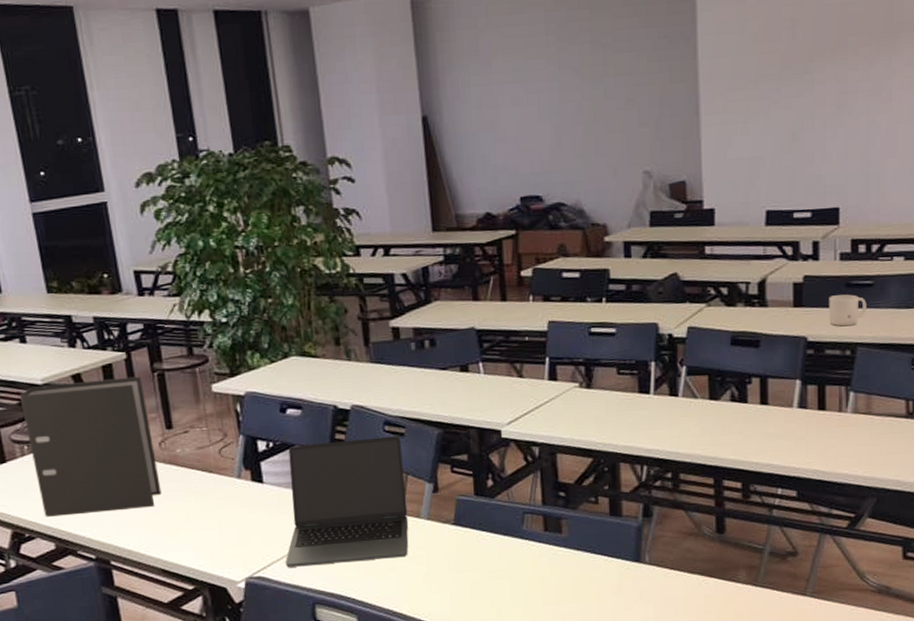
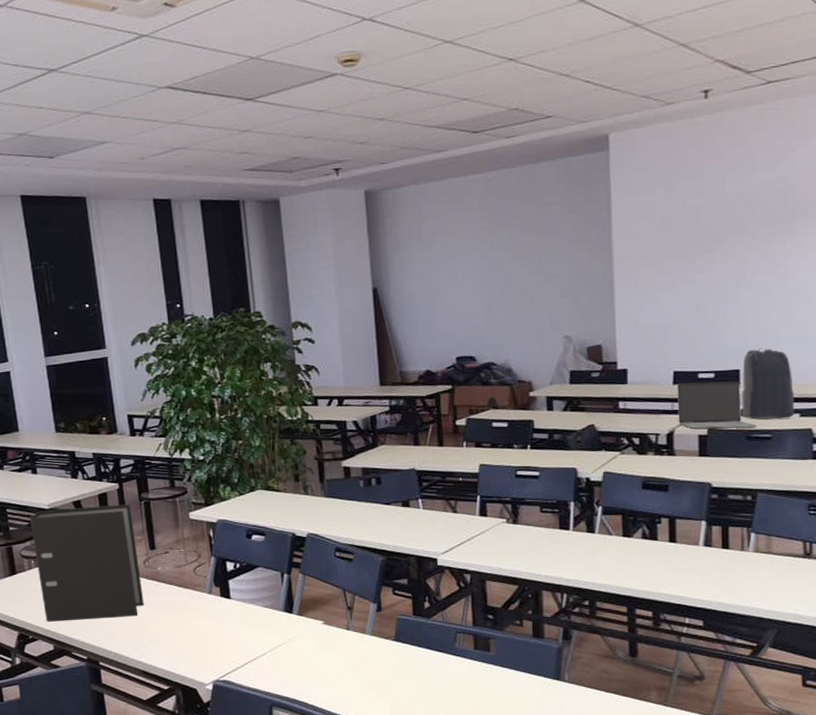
laptop: present [285,436,408,568] -> none [247,561,355,673]
laptop: none [770,221,857,276] -> present [677,381,757,429]
mug: present [829,294,867,327] -> none [731,446,766,475]
backpack: none [841,182,899,264] -> present [741,348,795,420]

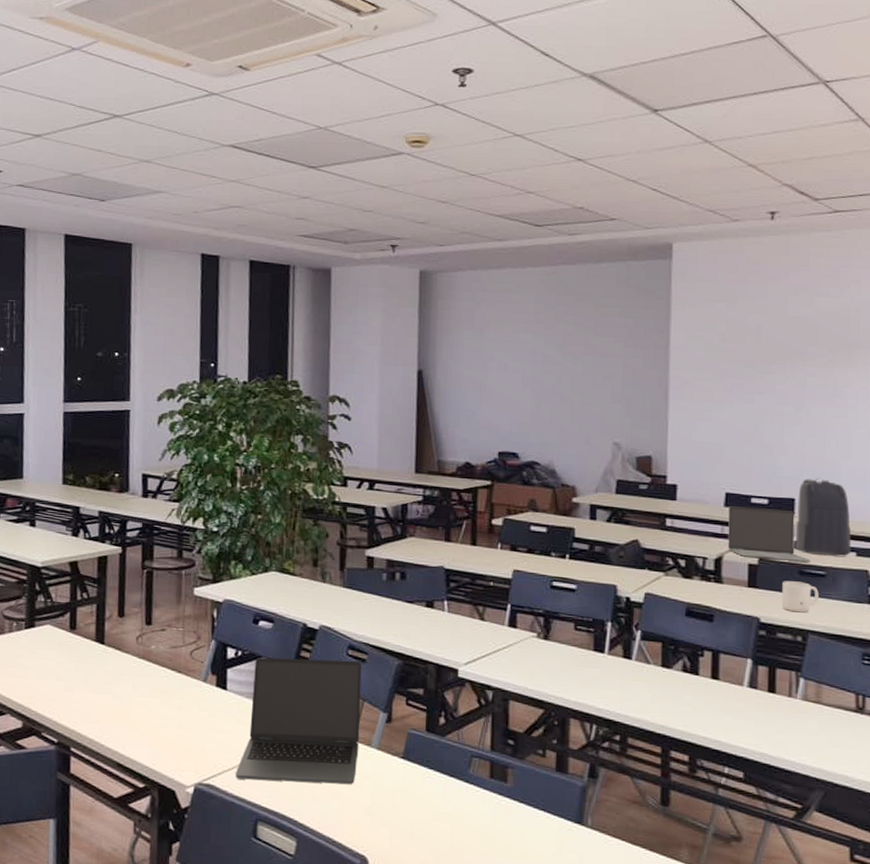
binder: present [30,504,144,622] -> none [18,568,132,699]
laptop: none [247,561,355,673] -> present [235,657,362,784]
mug: none [731,446,766,475] -> present [782,581,819,613]

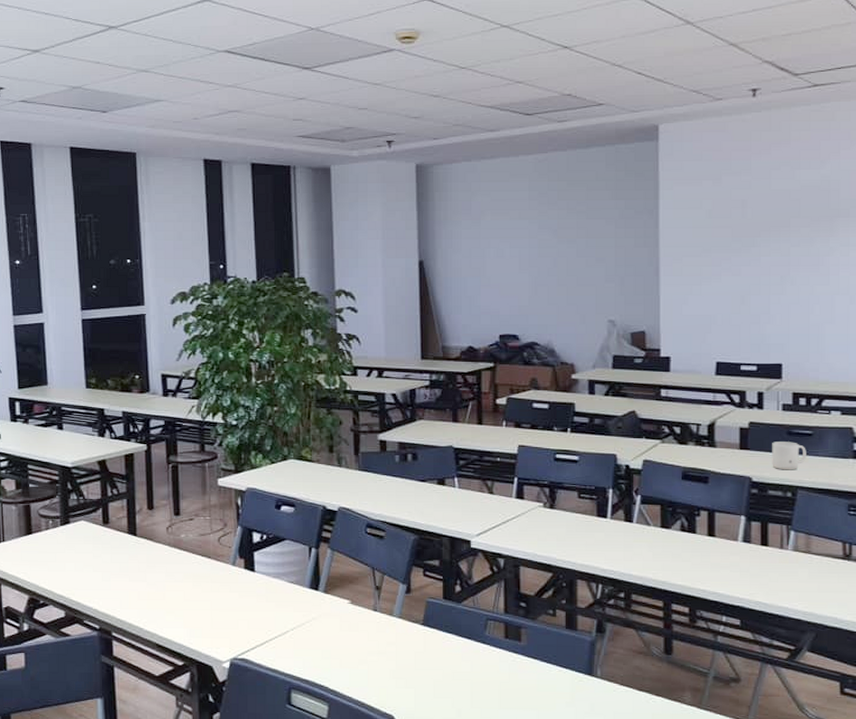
laptop: present [235,657,362,784] -> none [267,538,382,653]
laptop: present [728,506,810,563] -> none [720,374,798,424]
backpack: present [795,478,852,556] -> none [783,343,836,416]

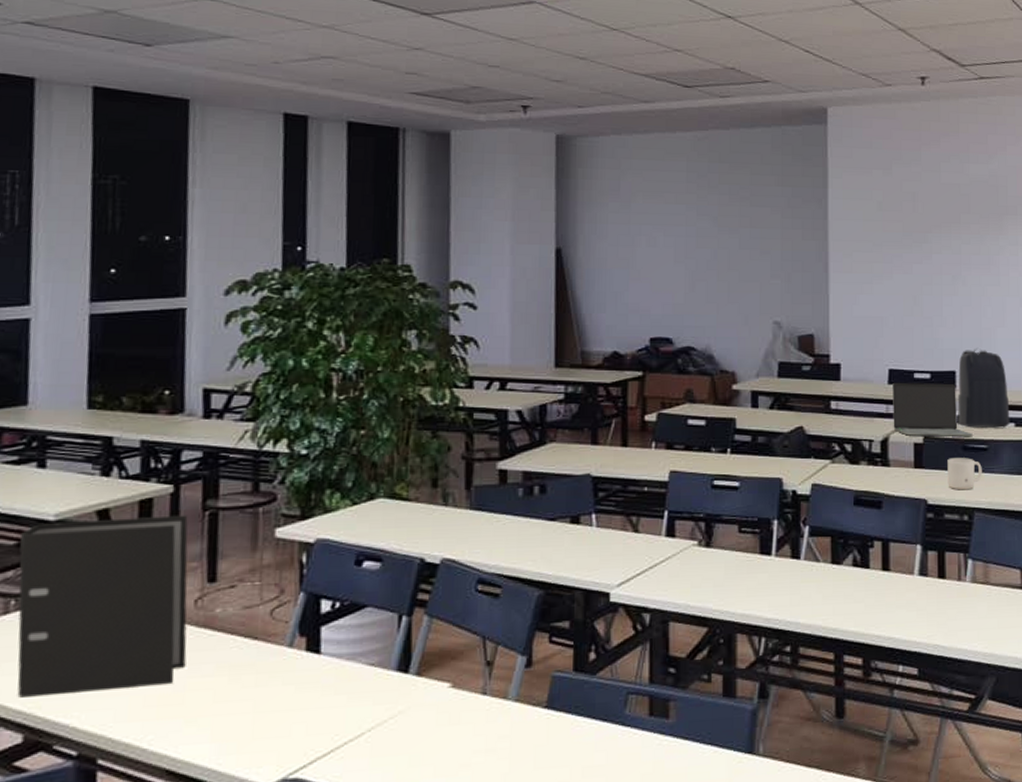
binder: none [52,466,164,587] -> present [17,515,188,698]
laptop: none [720,374,798,424] -> present [893,383,973,437]
backpack: none [783,343,836,416] -> present [957,349,1010,428]

